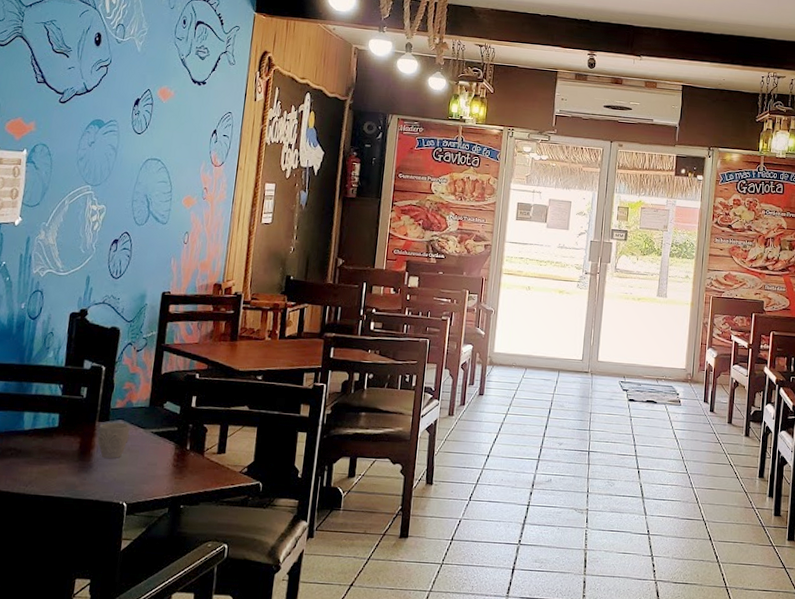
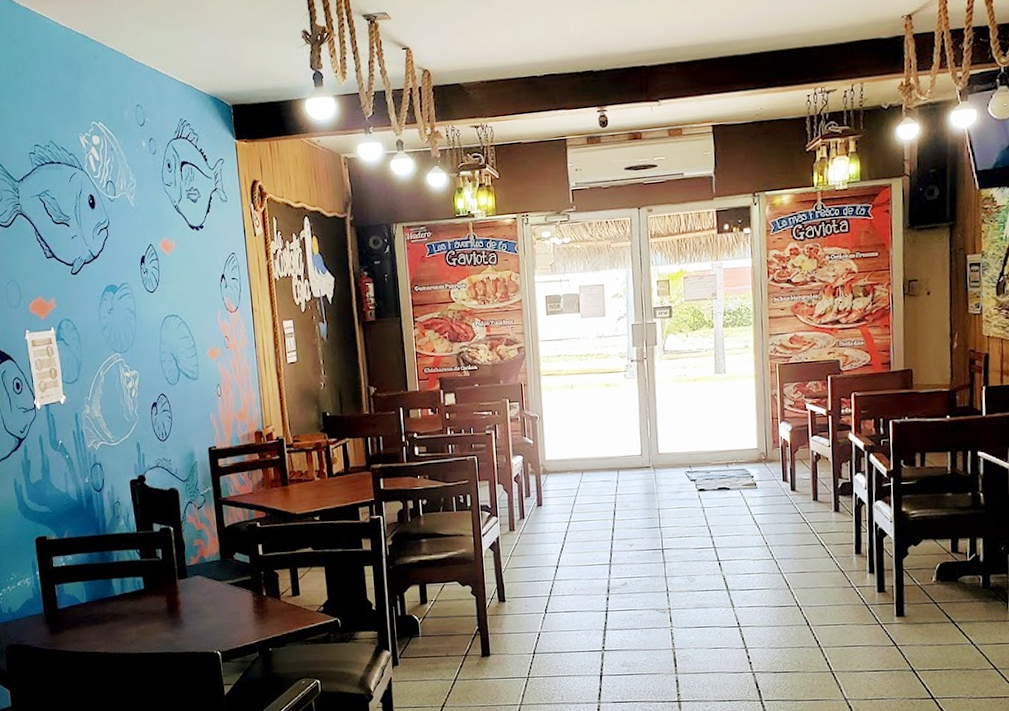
cup: present [97,422,130,459] -> none [181,578,209,613]

